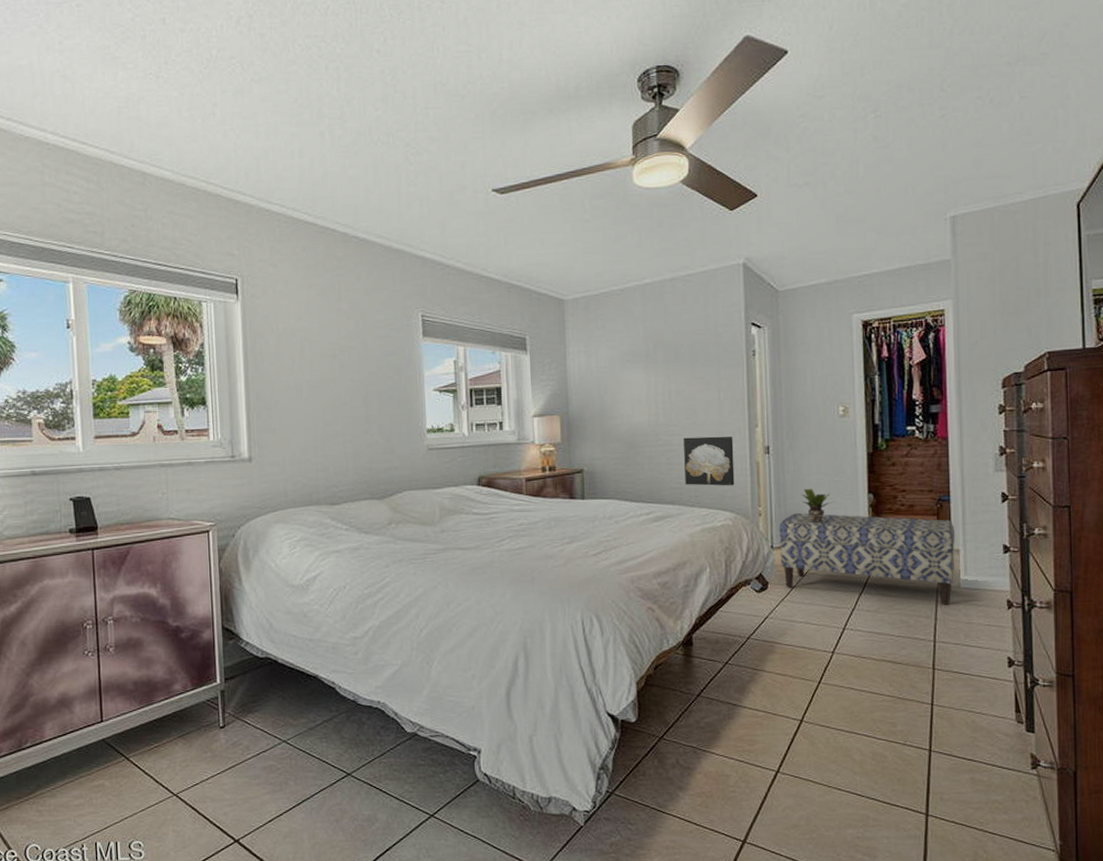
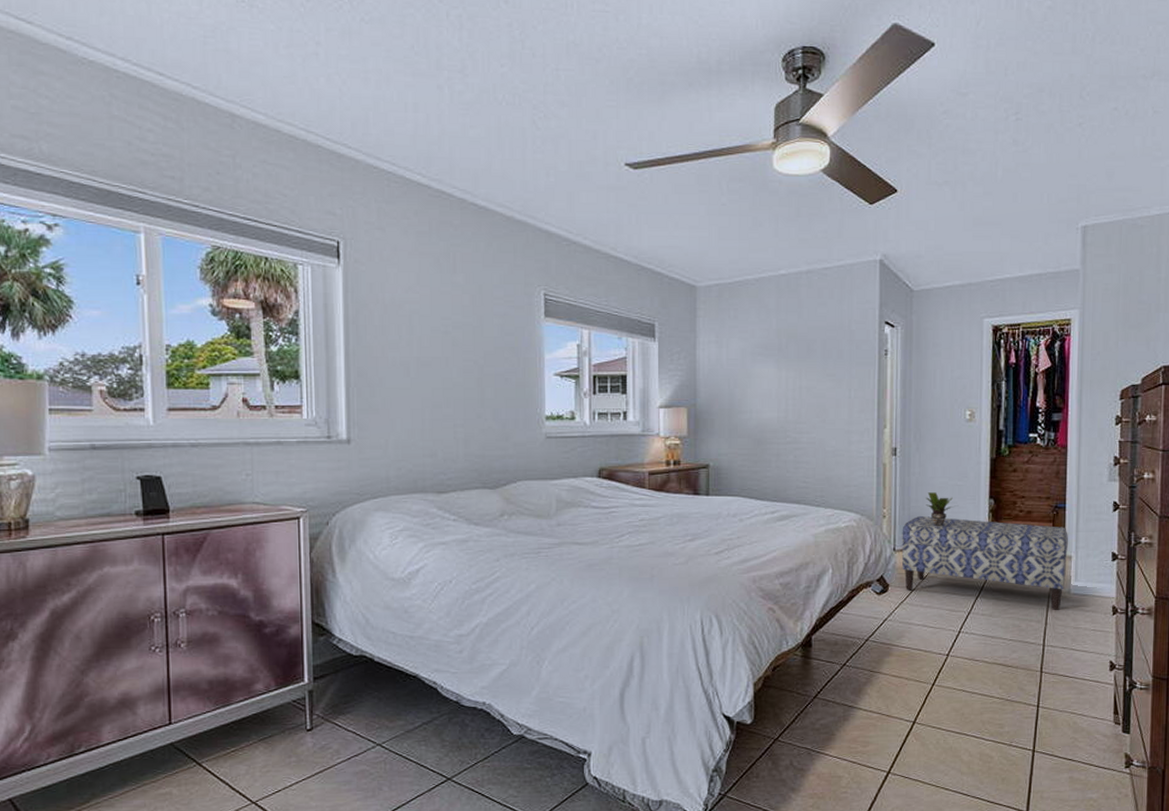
wall art: present [684,436,735,486] -> none [812,436,862,487]

